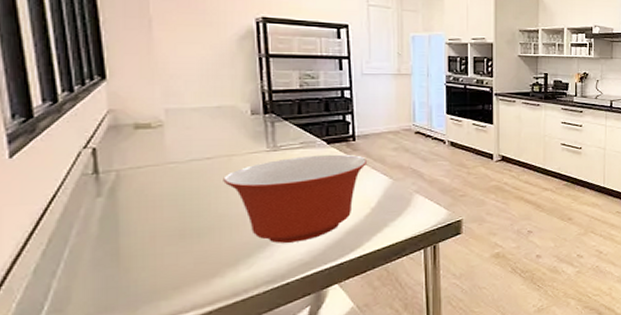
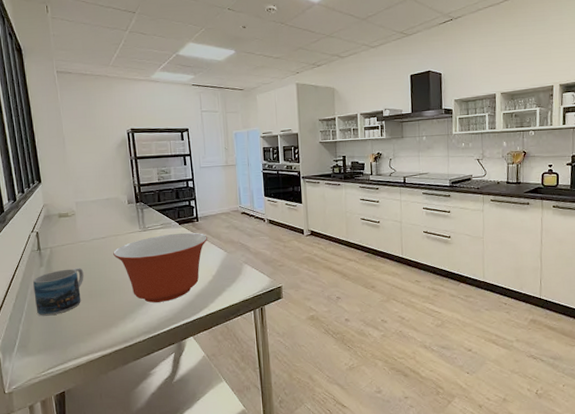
mug: none [82,198,173,267] -> present [33,267,84,316]

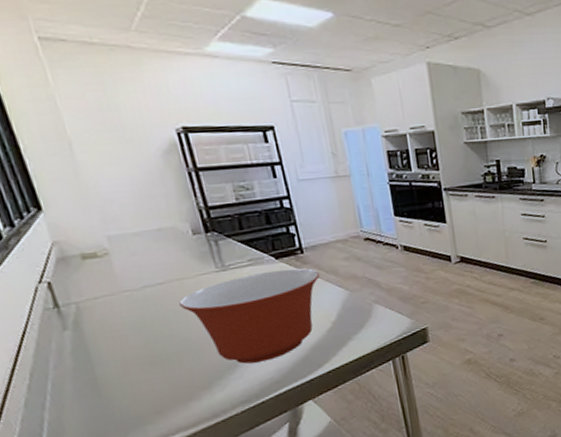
mug: present [33,267,84,316] -> none [54,326,139,397]

